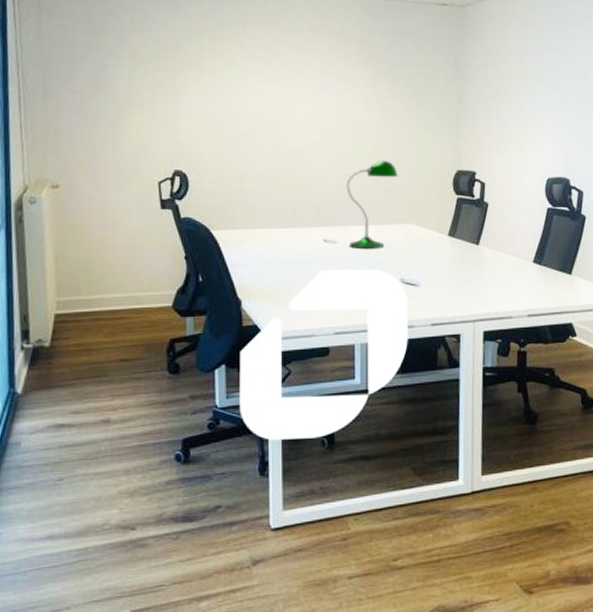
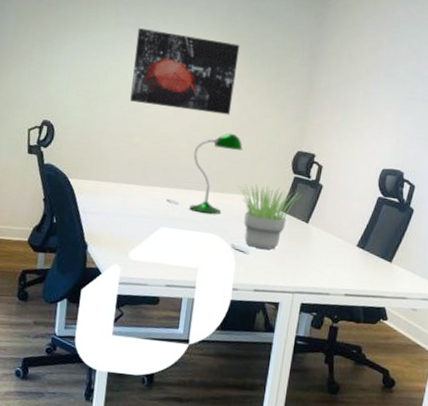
wall art: none [268,60,381,142] -> present [130,28,240,115]
potted plant: none [398,211,467,279] -> present [237,184,301,250]

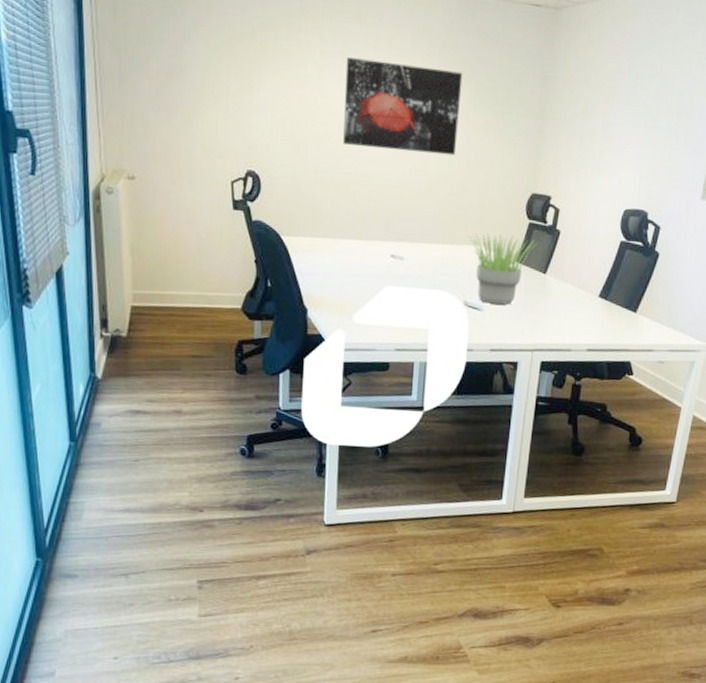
desk lamp: present [189,133,243,215] -> none [416,176,471,269]

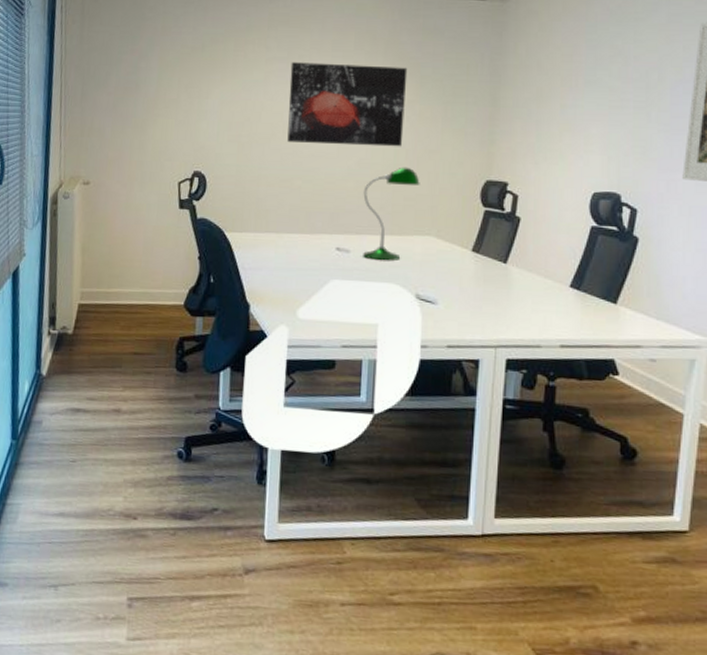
desk lamp: none [416,176,471,269] -> present [363,167,420,261]
potted plant: present [467,233,538,305] -> none [417,223,495,297]

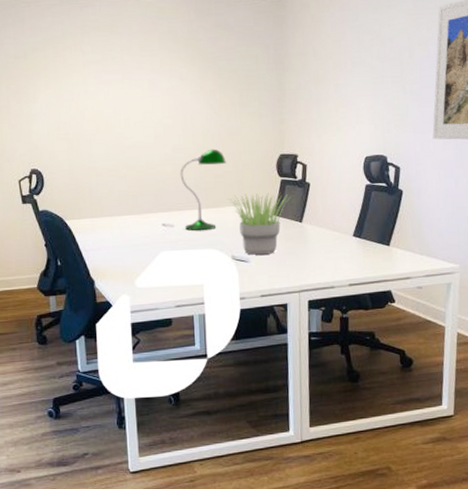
wall art: present [287,62,408,147] -> none [105,61,209,136]
potted plant: none [417,223,495,297] -> present [227,193,291,255]

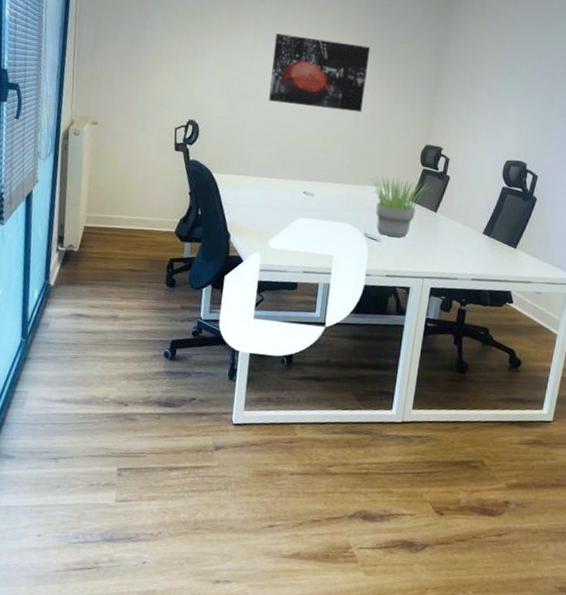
wall art: none [105,61,209,136] -> present [269,33,371,113]
desk lamp: present [180,149,226,231] -> none [325,129,374,205]

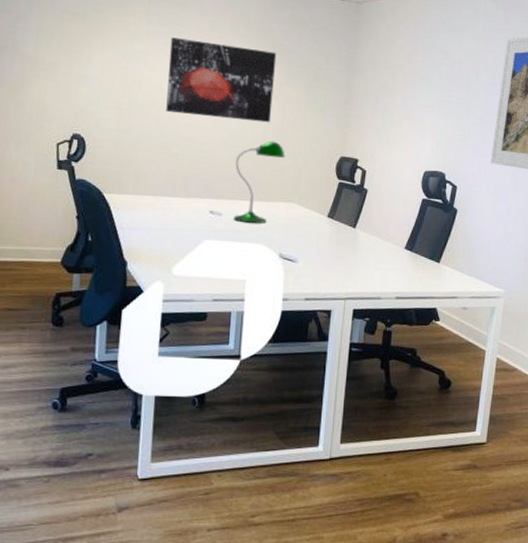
desk lamp: none [325,129,374,205] -> present [234,140,285,224]
potted plant: present [369,176,430,237] -> none [282,191,347,257]

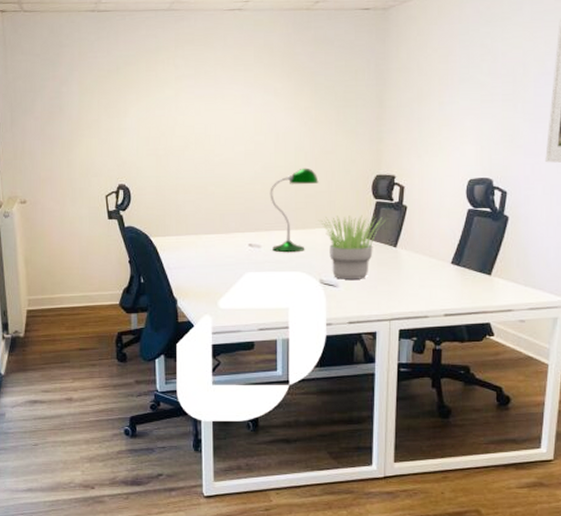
wall art: present [166,37,277,123] -> none [198,77,303,152]
potted plant: none [282,191,347,257] -> present [318,215,386,280]

